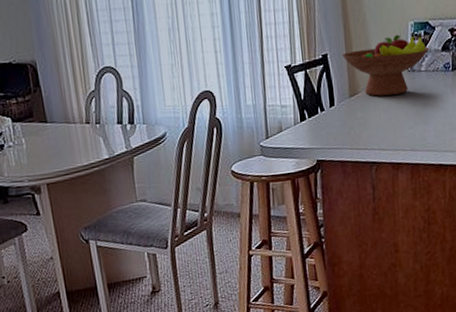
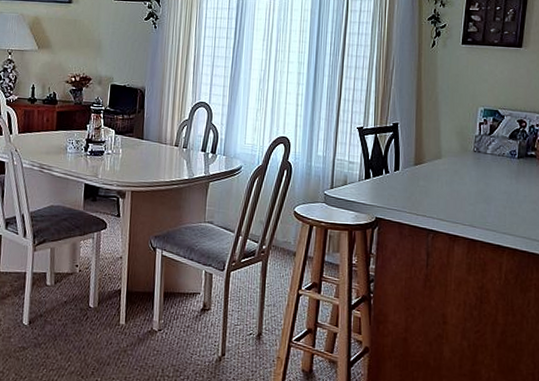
fruit bowl: present [342,31,430,96] -> none [411,116,497,171]

